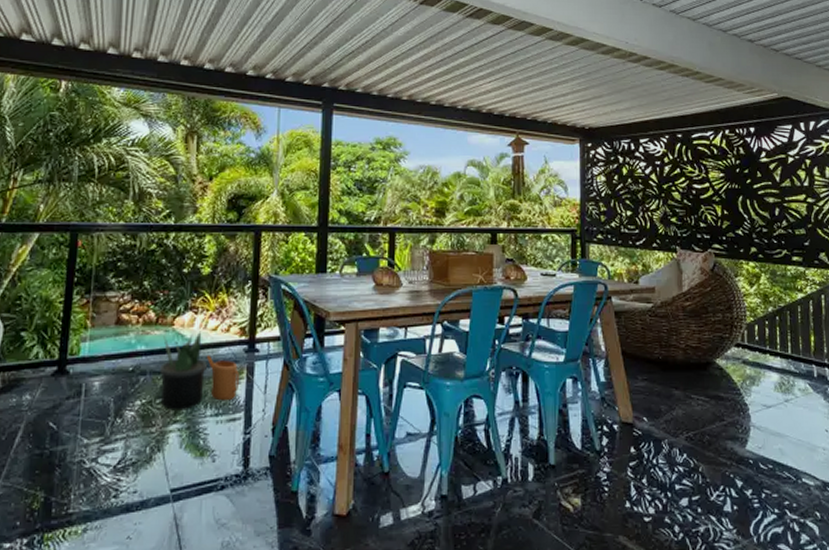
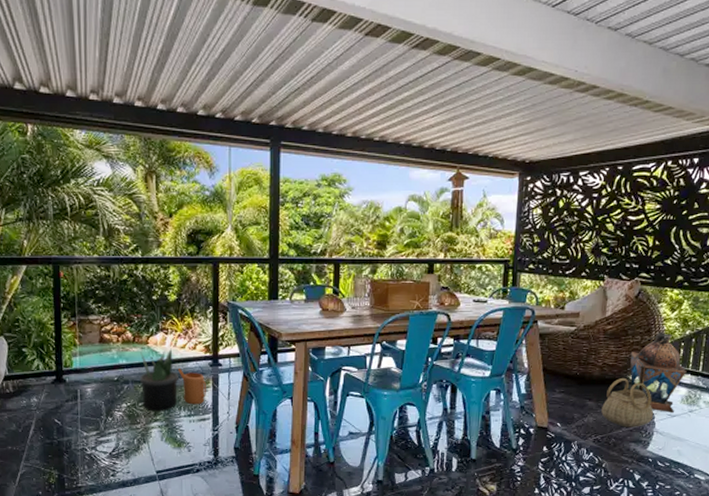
basket: none [690,361,748,421] -> present [601,377,654,427]
lantern: none [713,308,776,402] -> present [627,331,687,412]

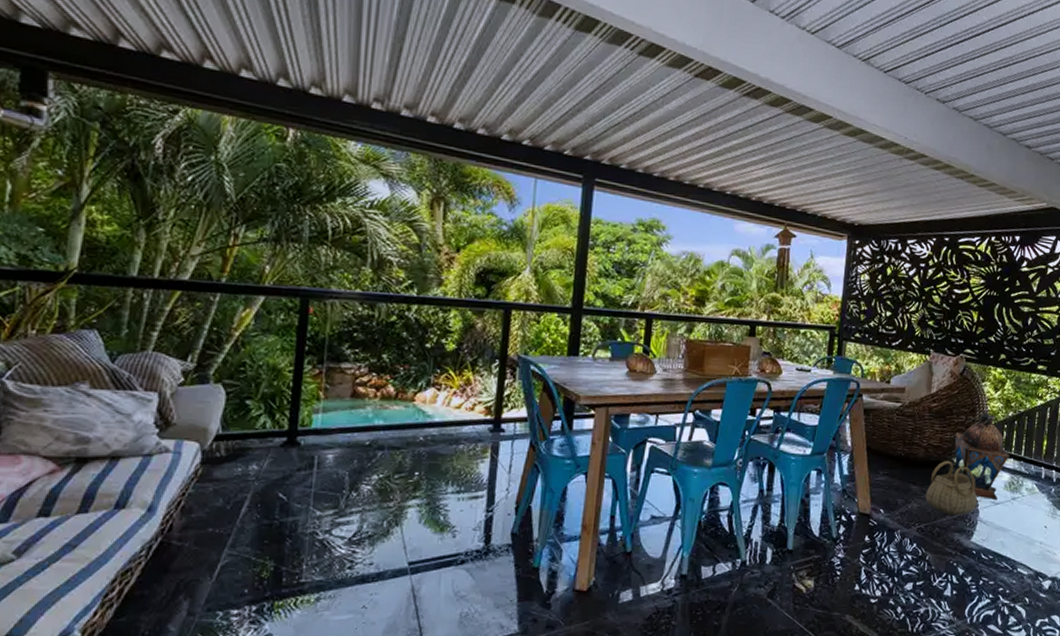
planter: present [140,348,179,411] -> none [399,408,449,485]
watering can: present [178,368,206,405] -> none [449,432,483,479]

